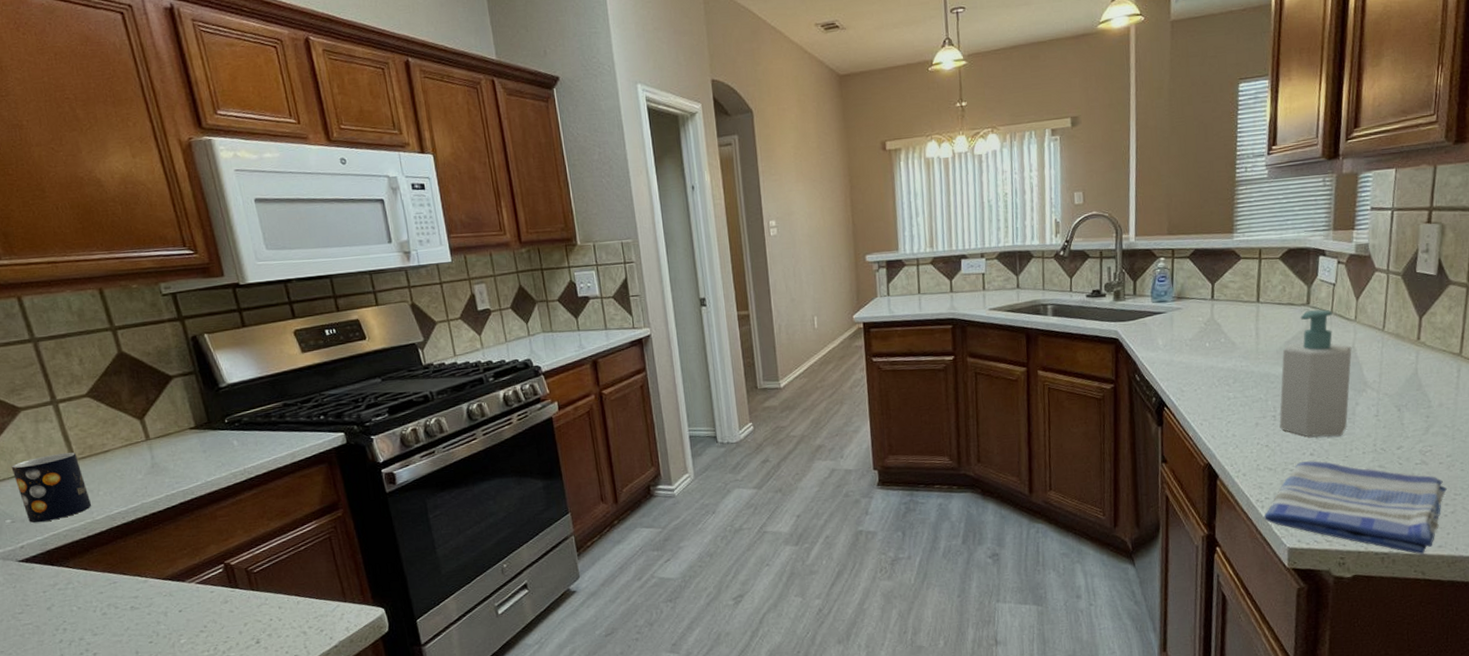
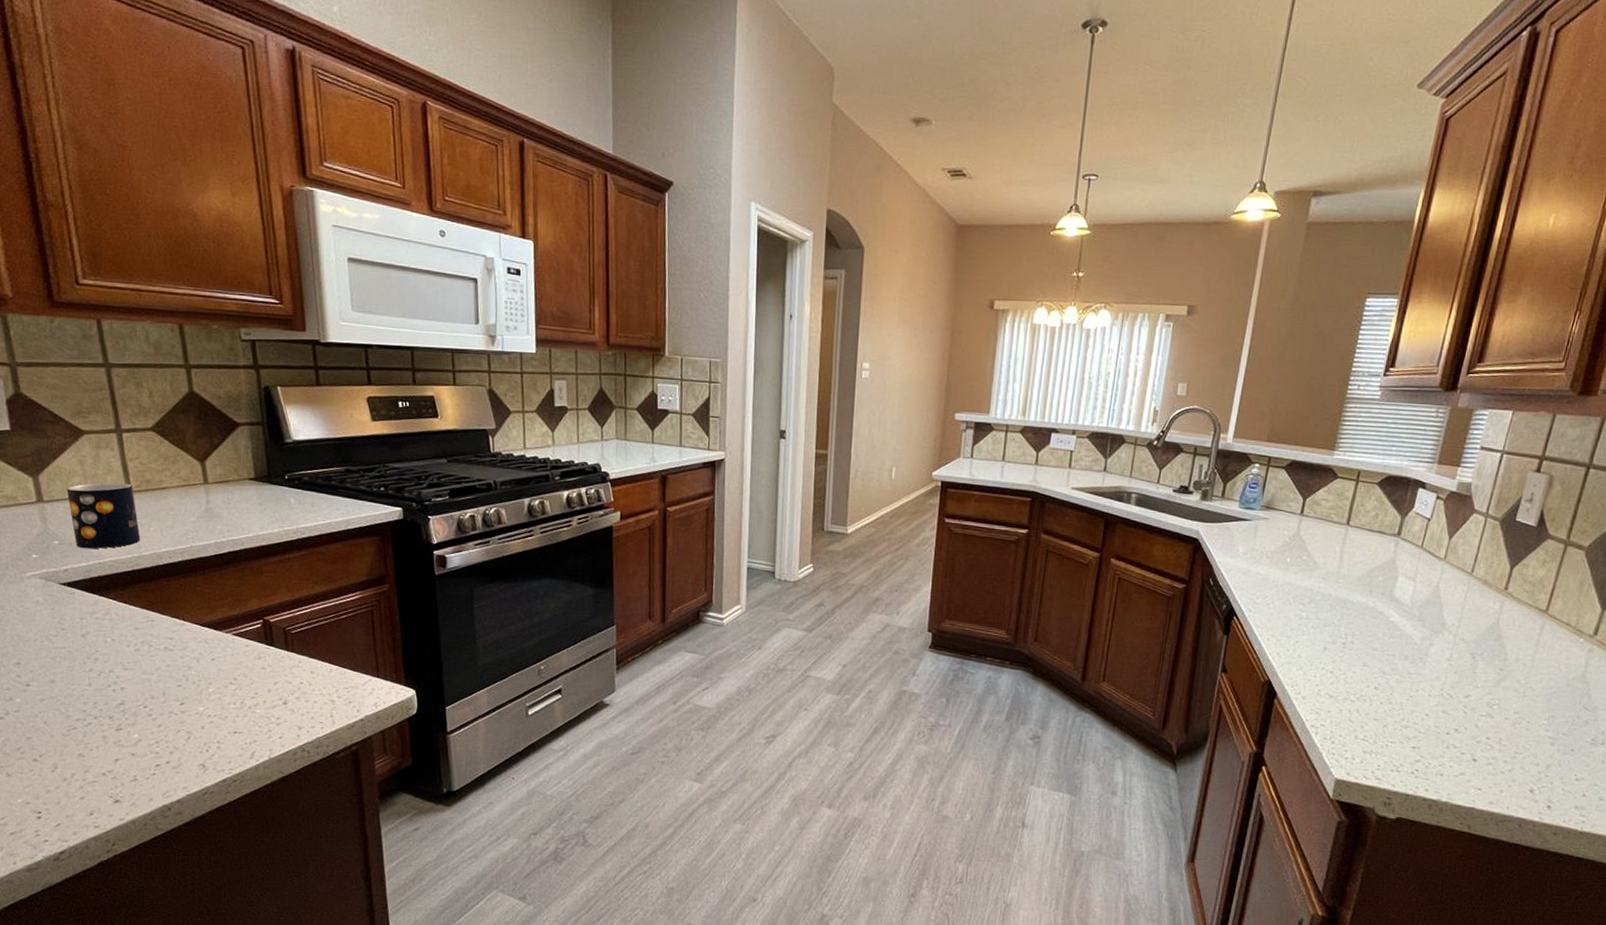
dish towel: present [1263,460,1448,555] -> none [1316,693,1509,808]
soap bottle: present [1279,309,1352,437] -> none [1348,541,1436,675]

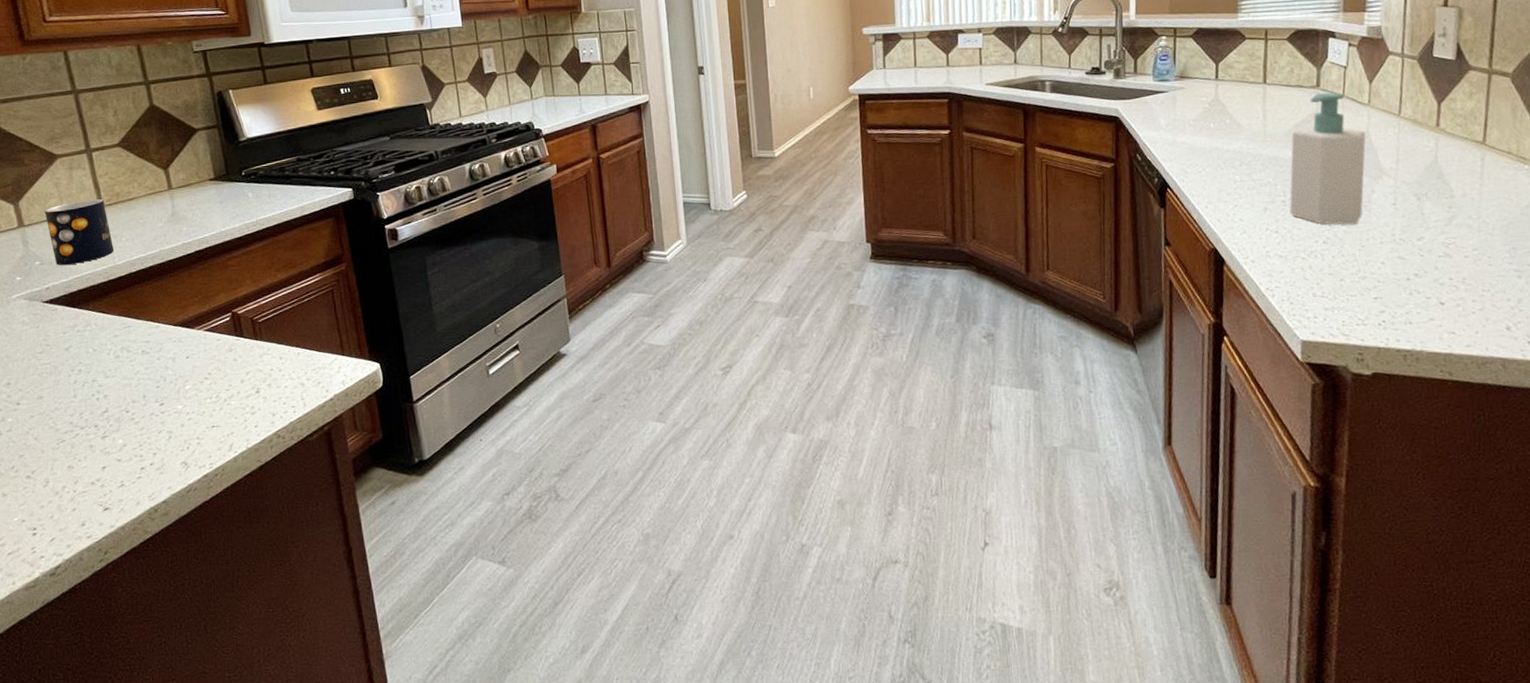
soap bottle: none [1348,541,1436,675] -> present [1289,92,1366,225]

